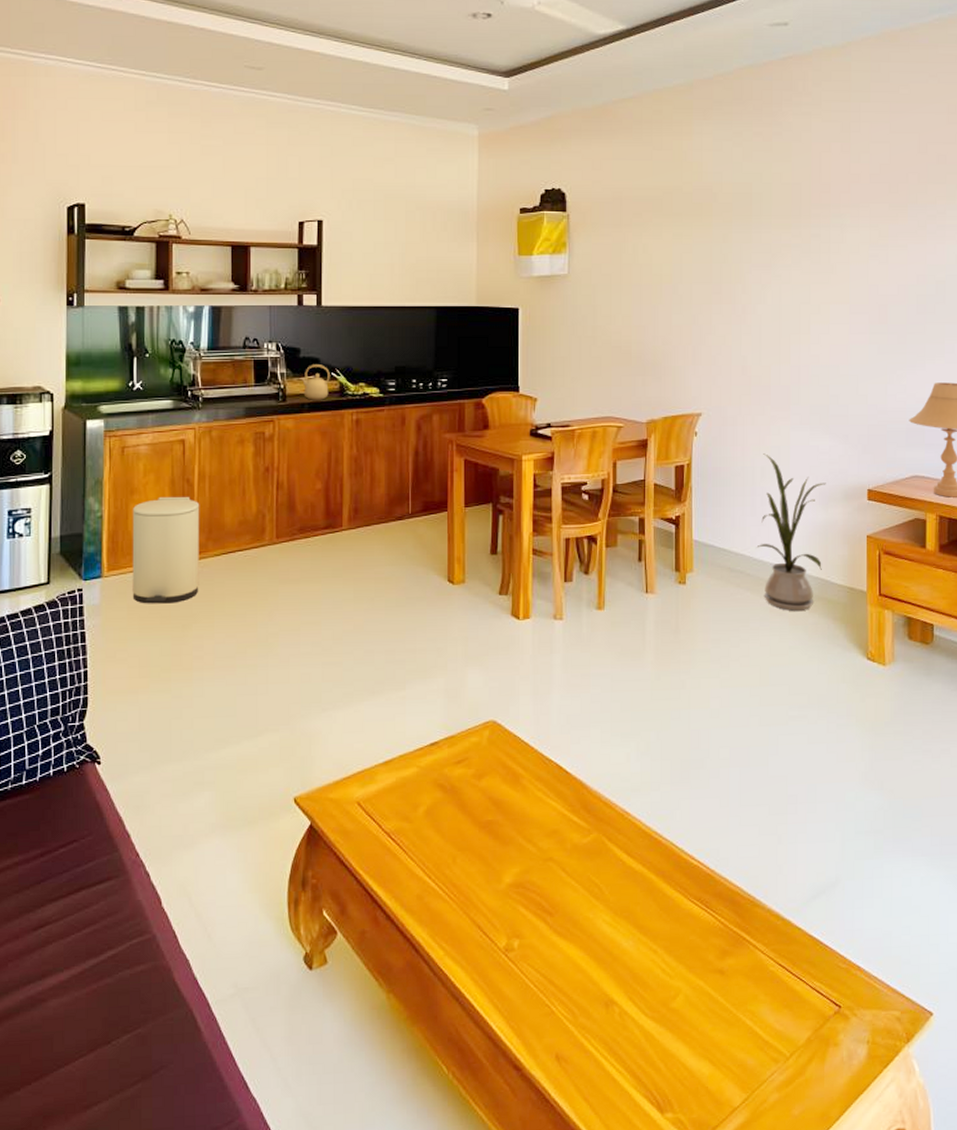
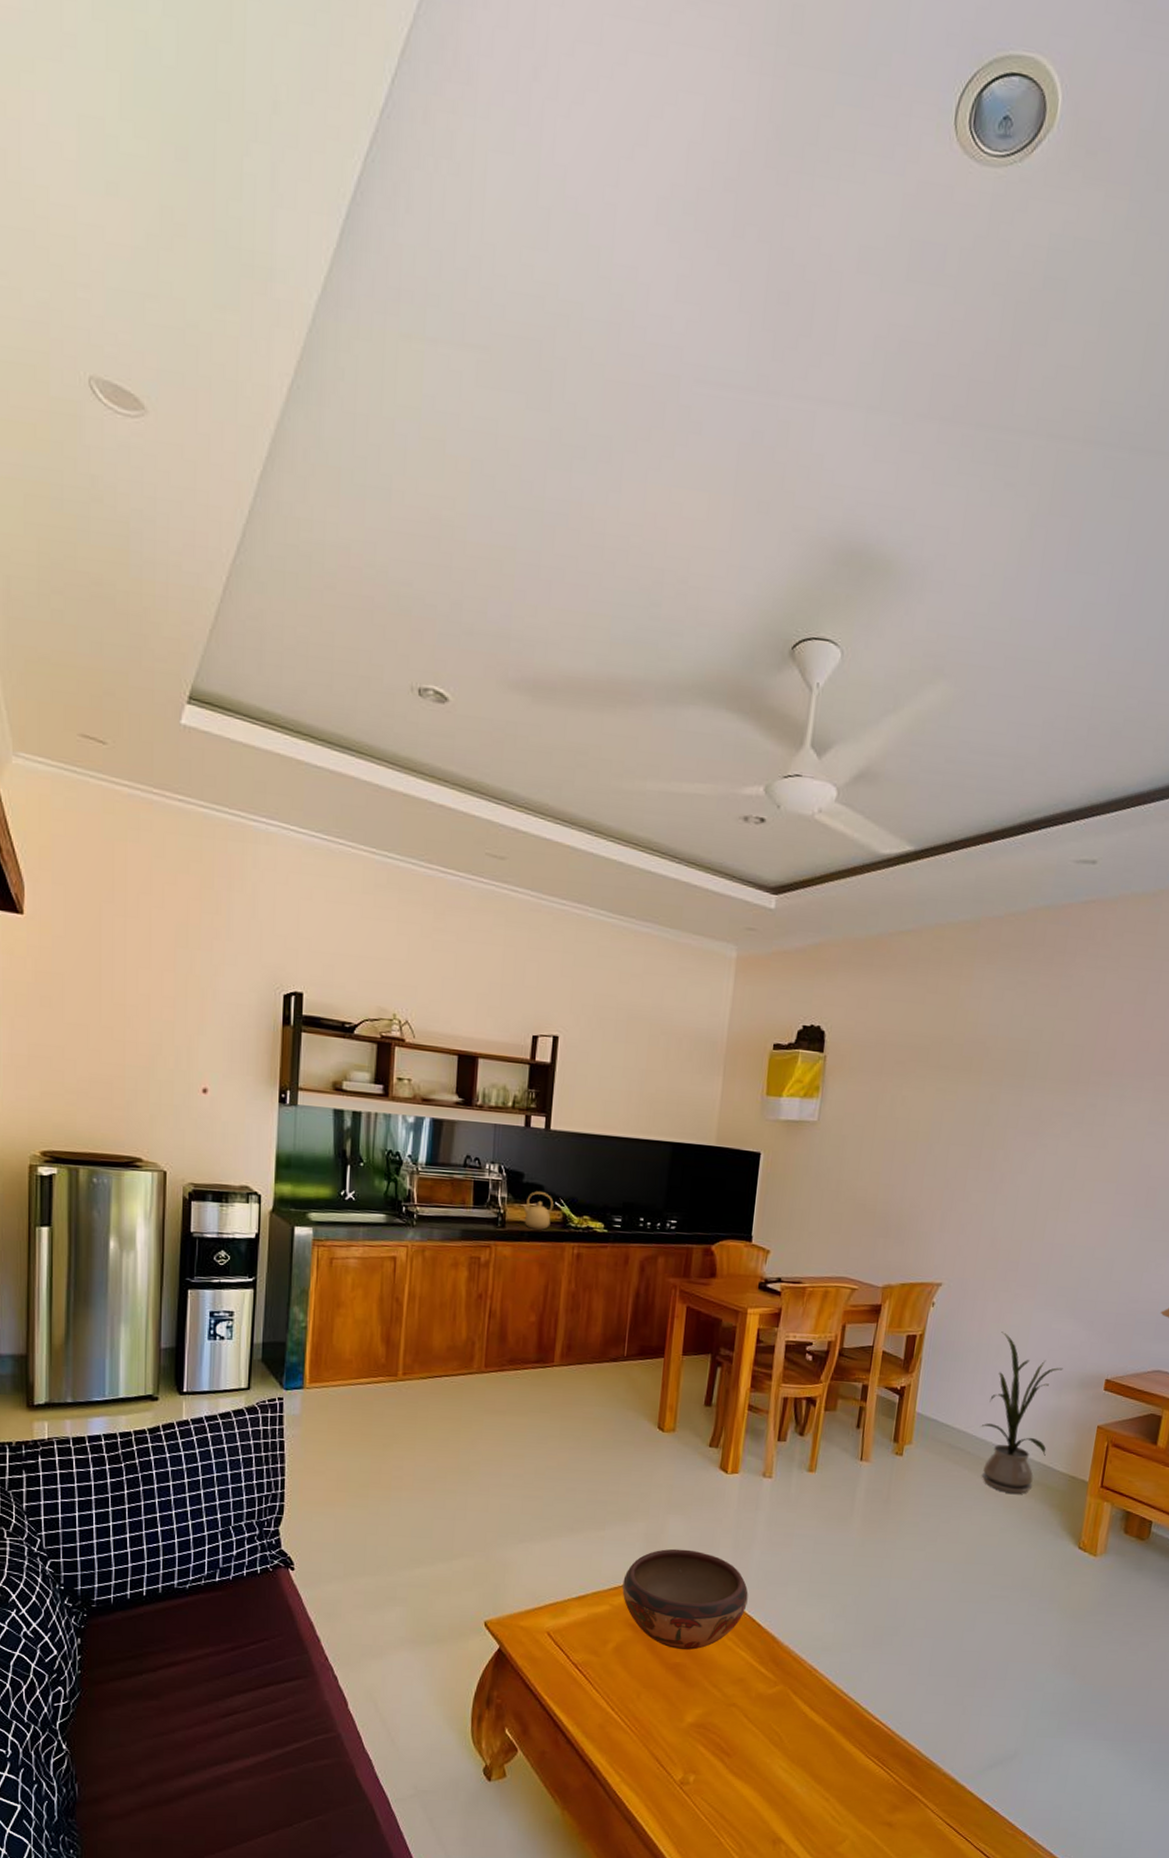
pedal bin: present [132,496,200,604] -> none [334,1313,408,1422]
decorative bowl: none [428,701,552,806] -> present [622,1548,748,1650]

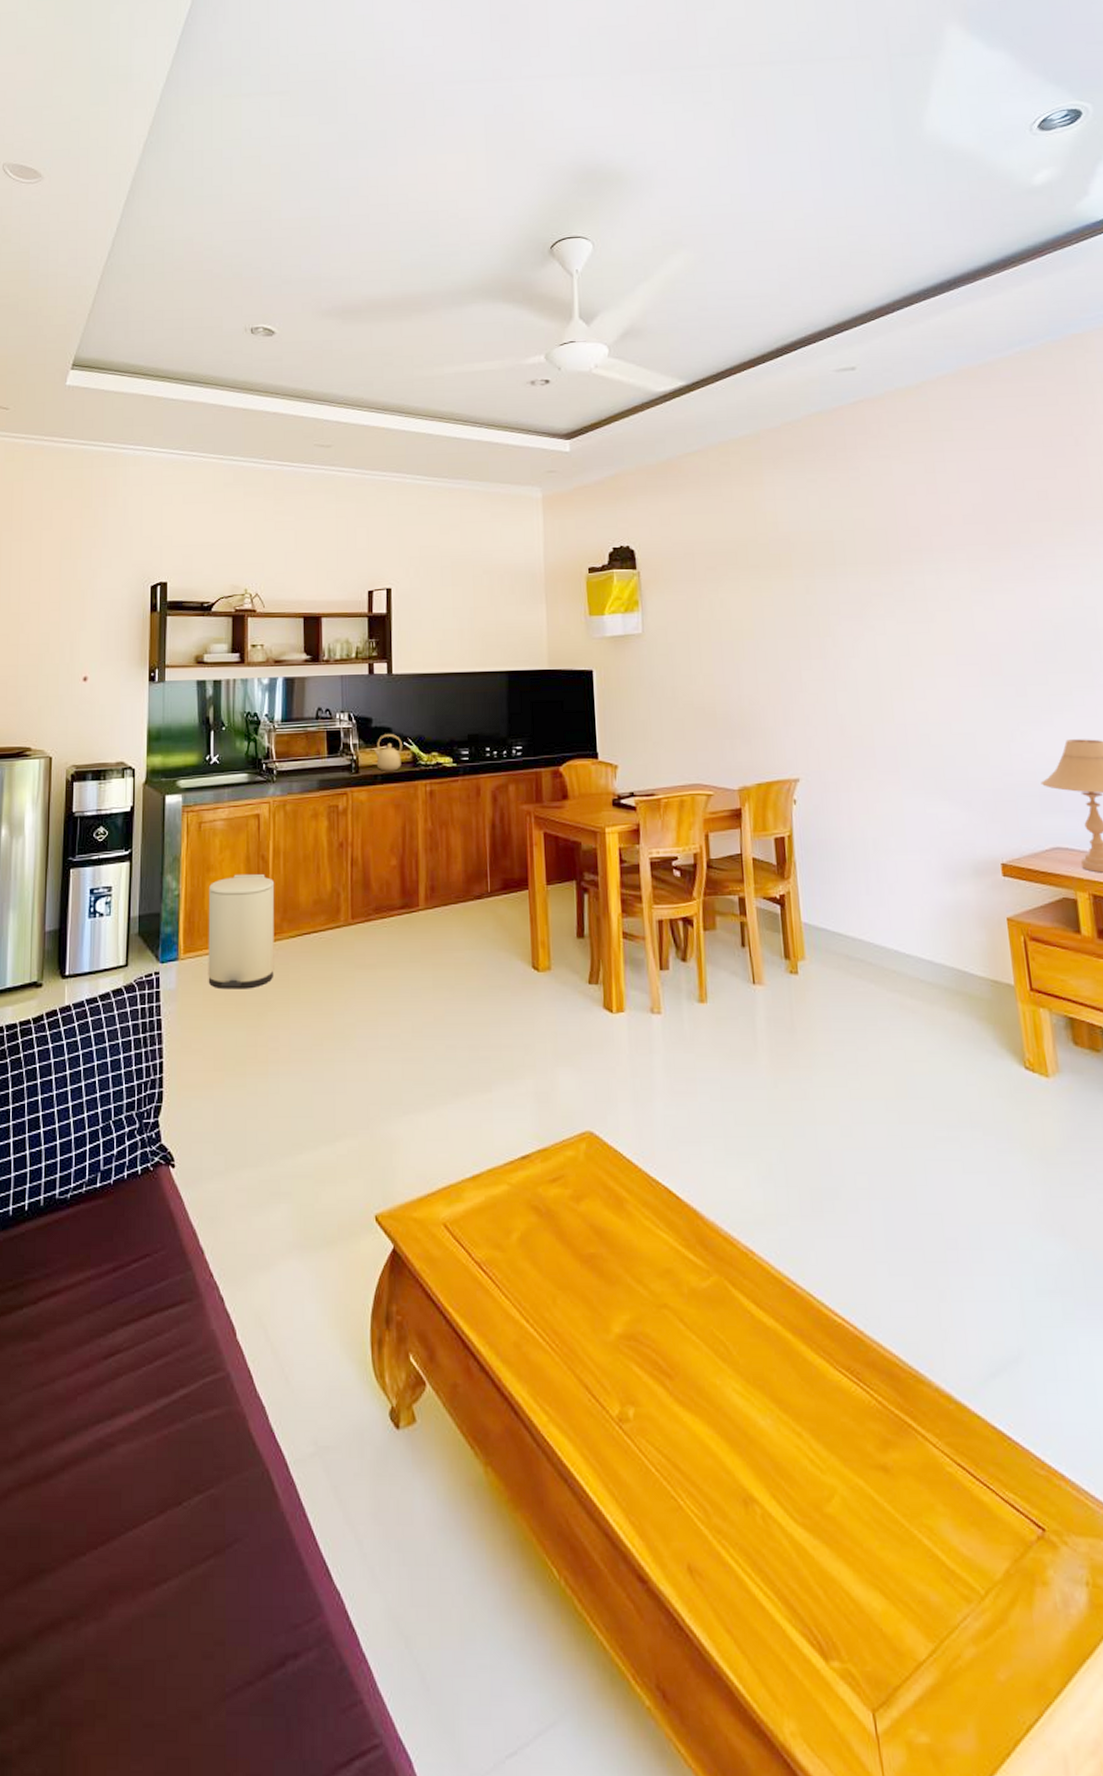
pedal bin: none [334,1313,408,1422] -> present [208,873,275,990]
decorative bowl: present [622,1548,748,1650] -> none [518,1108,659,1235]
house plant: present [981,1332,1063,1494] -> none [874,823,957,1008]

